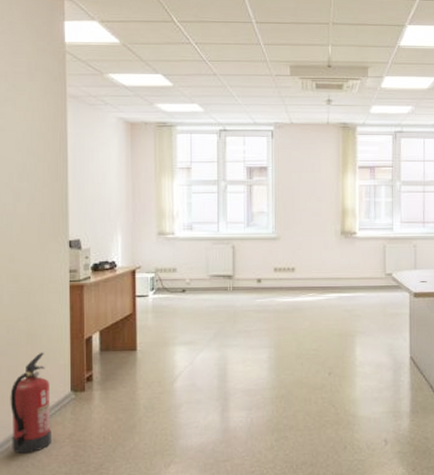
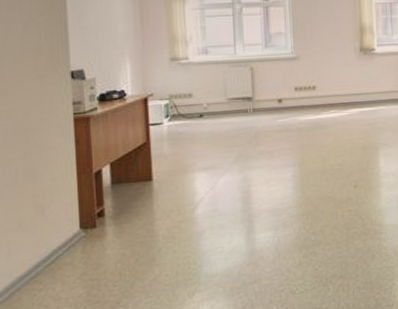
fire extinguisher: present [10,352,51,454] -> none [8,190,60,302]

